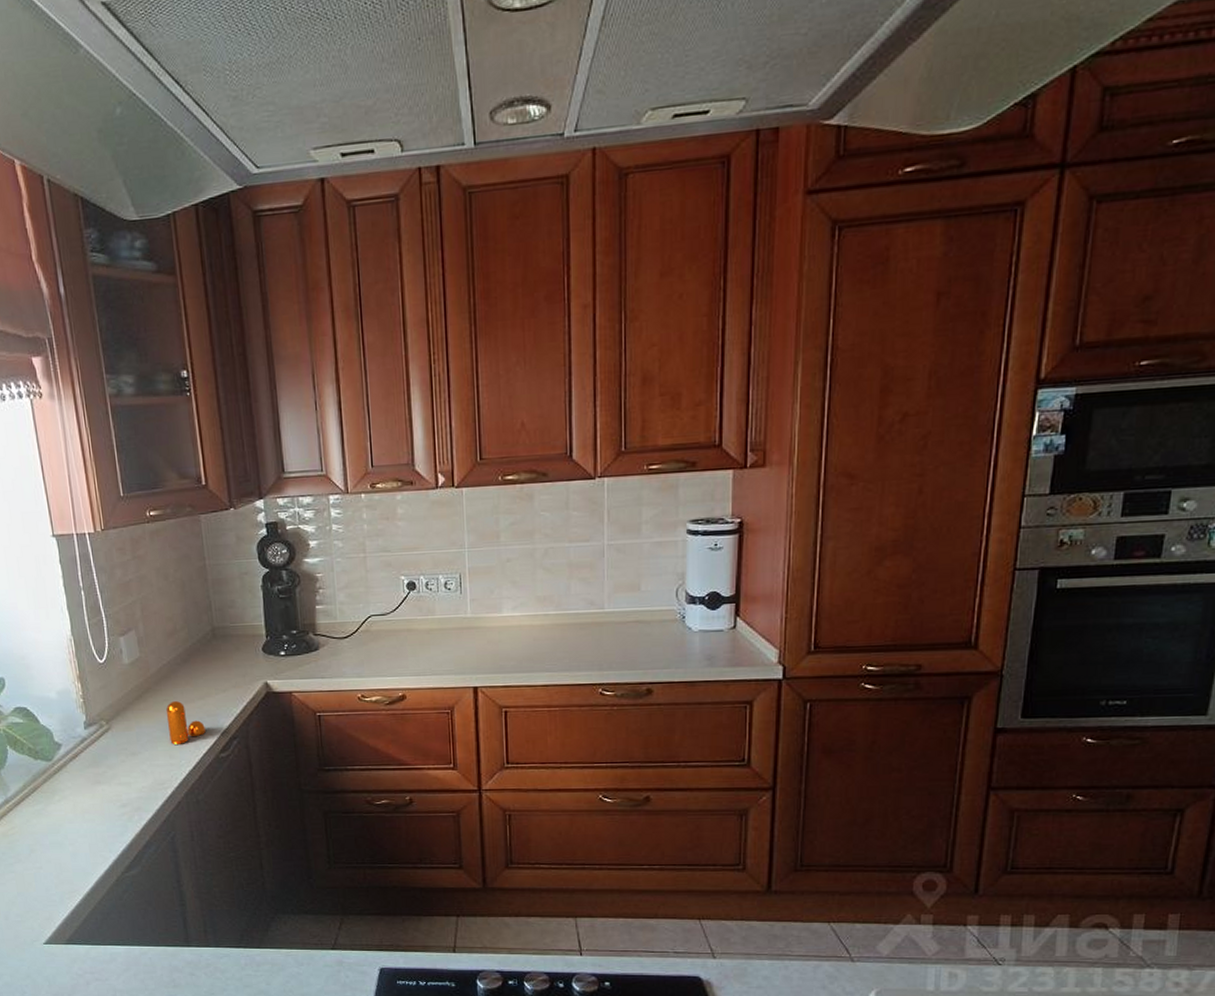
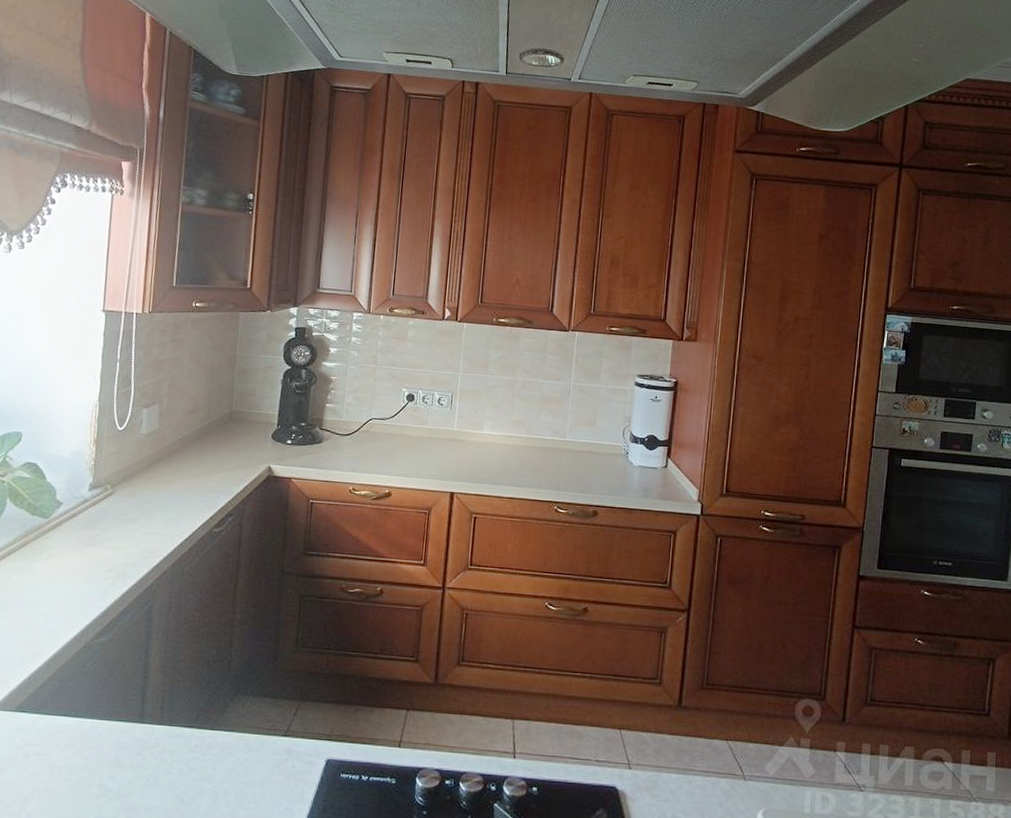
pepper shaker: present [165,700,206,744] -> none [169,473,205,516]

